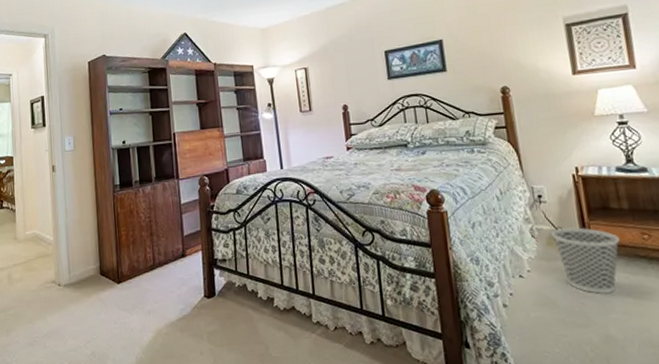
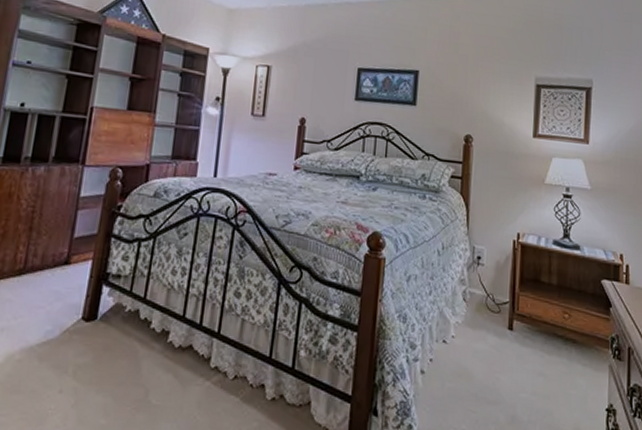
wastebasket: present [551,227,620,294] -> none [482,295,543,371]

